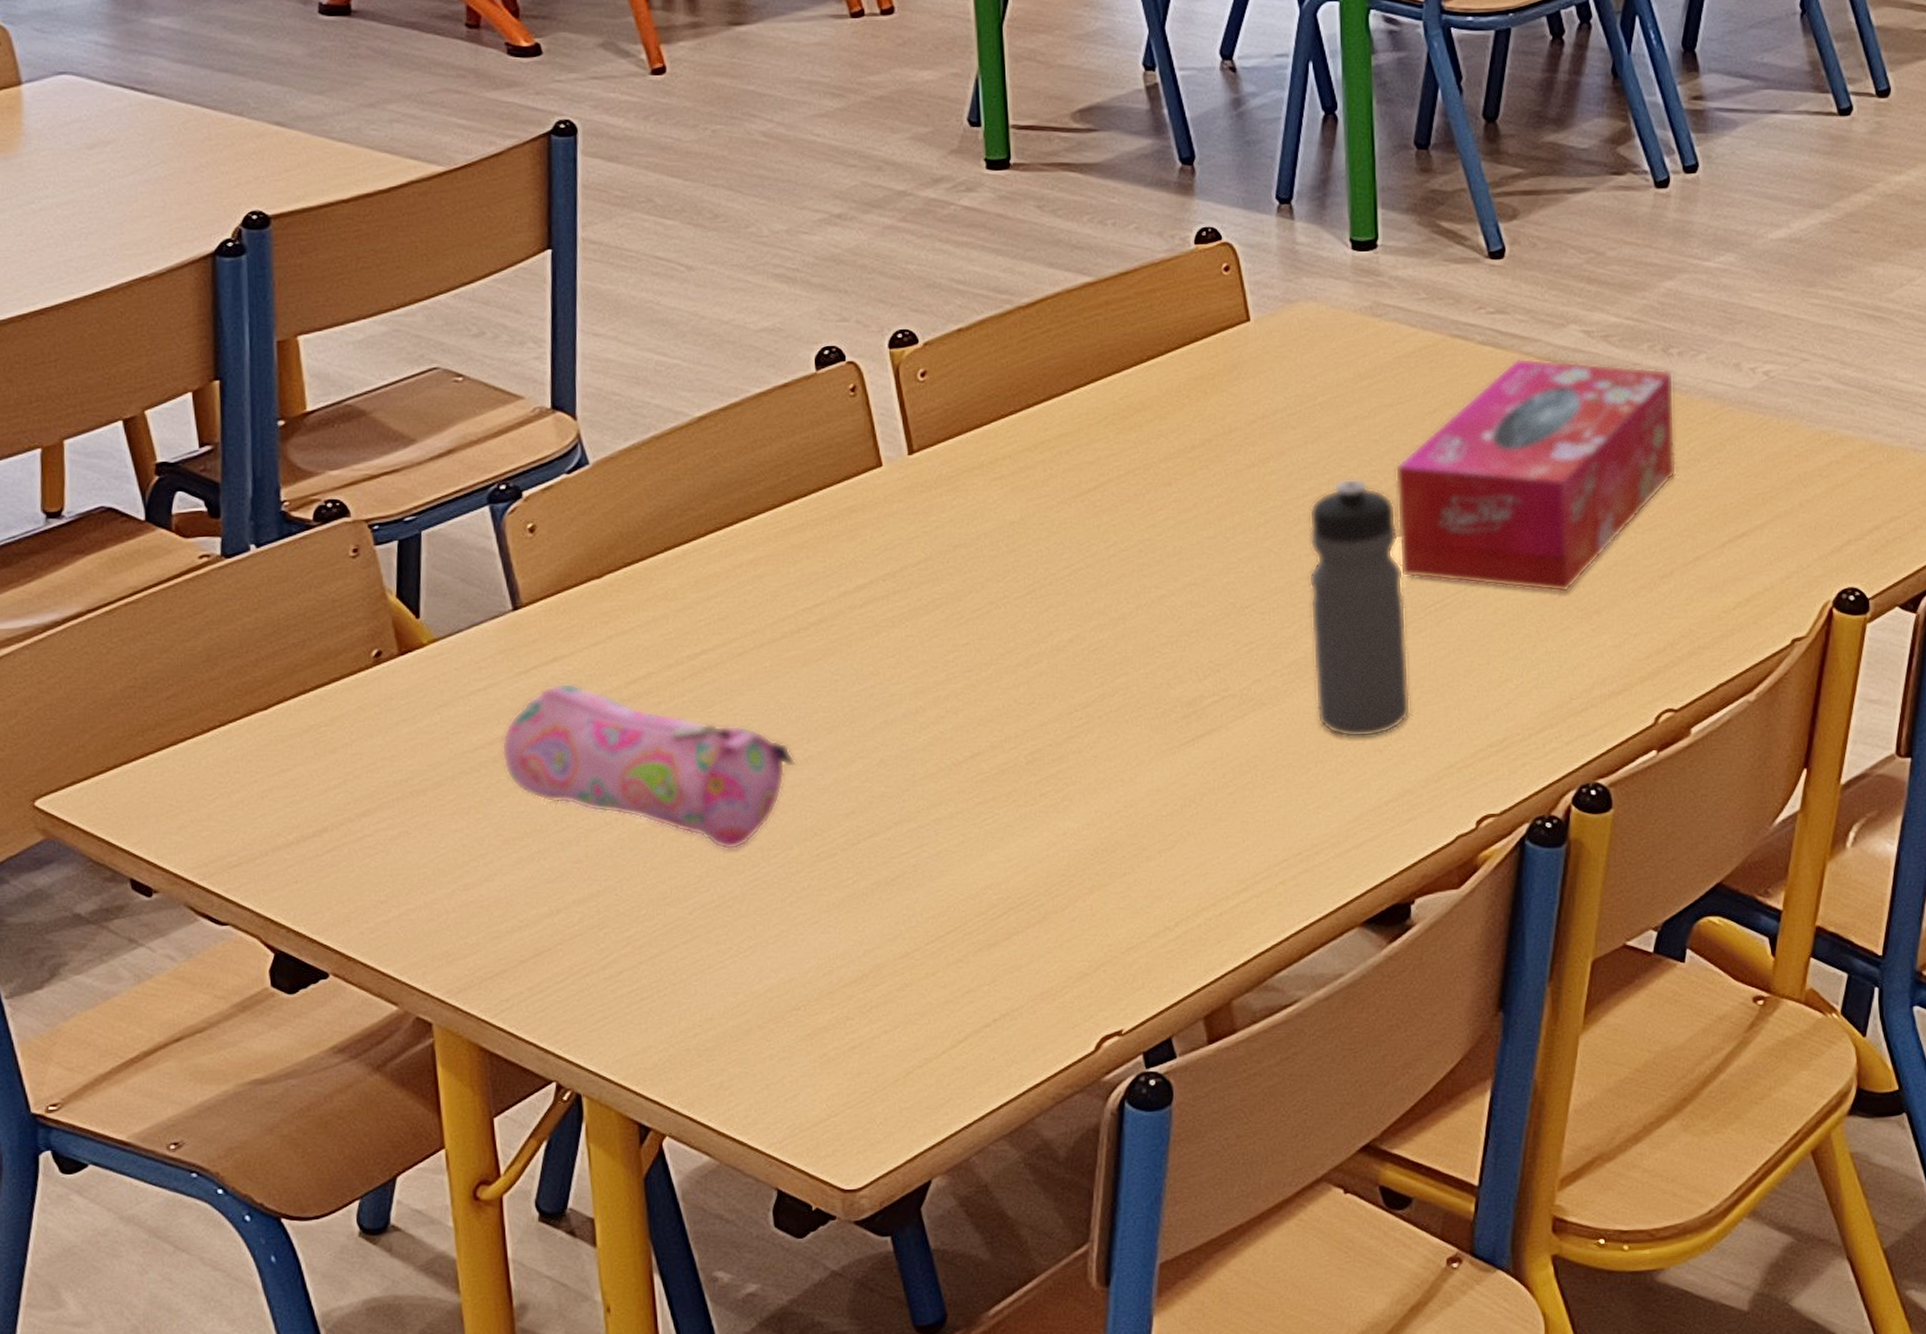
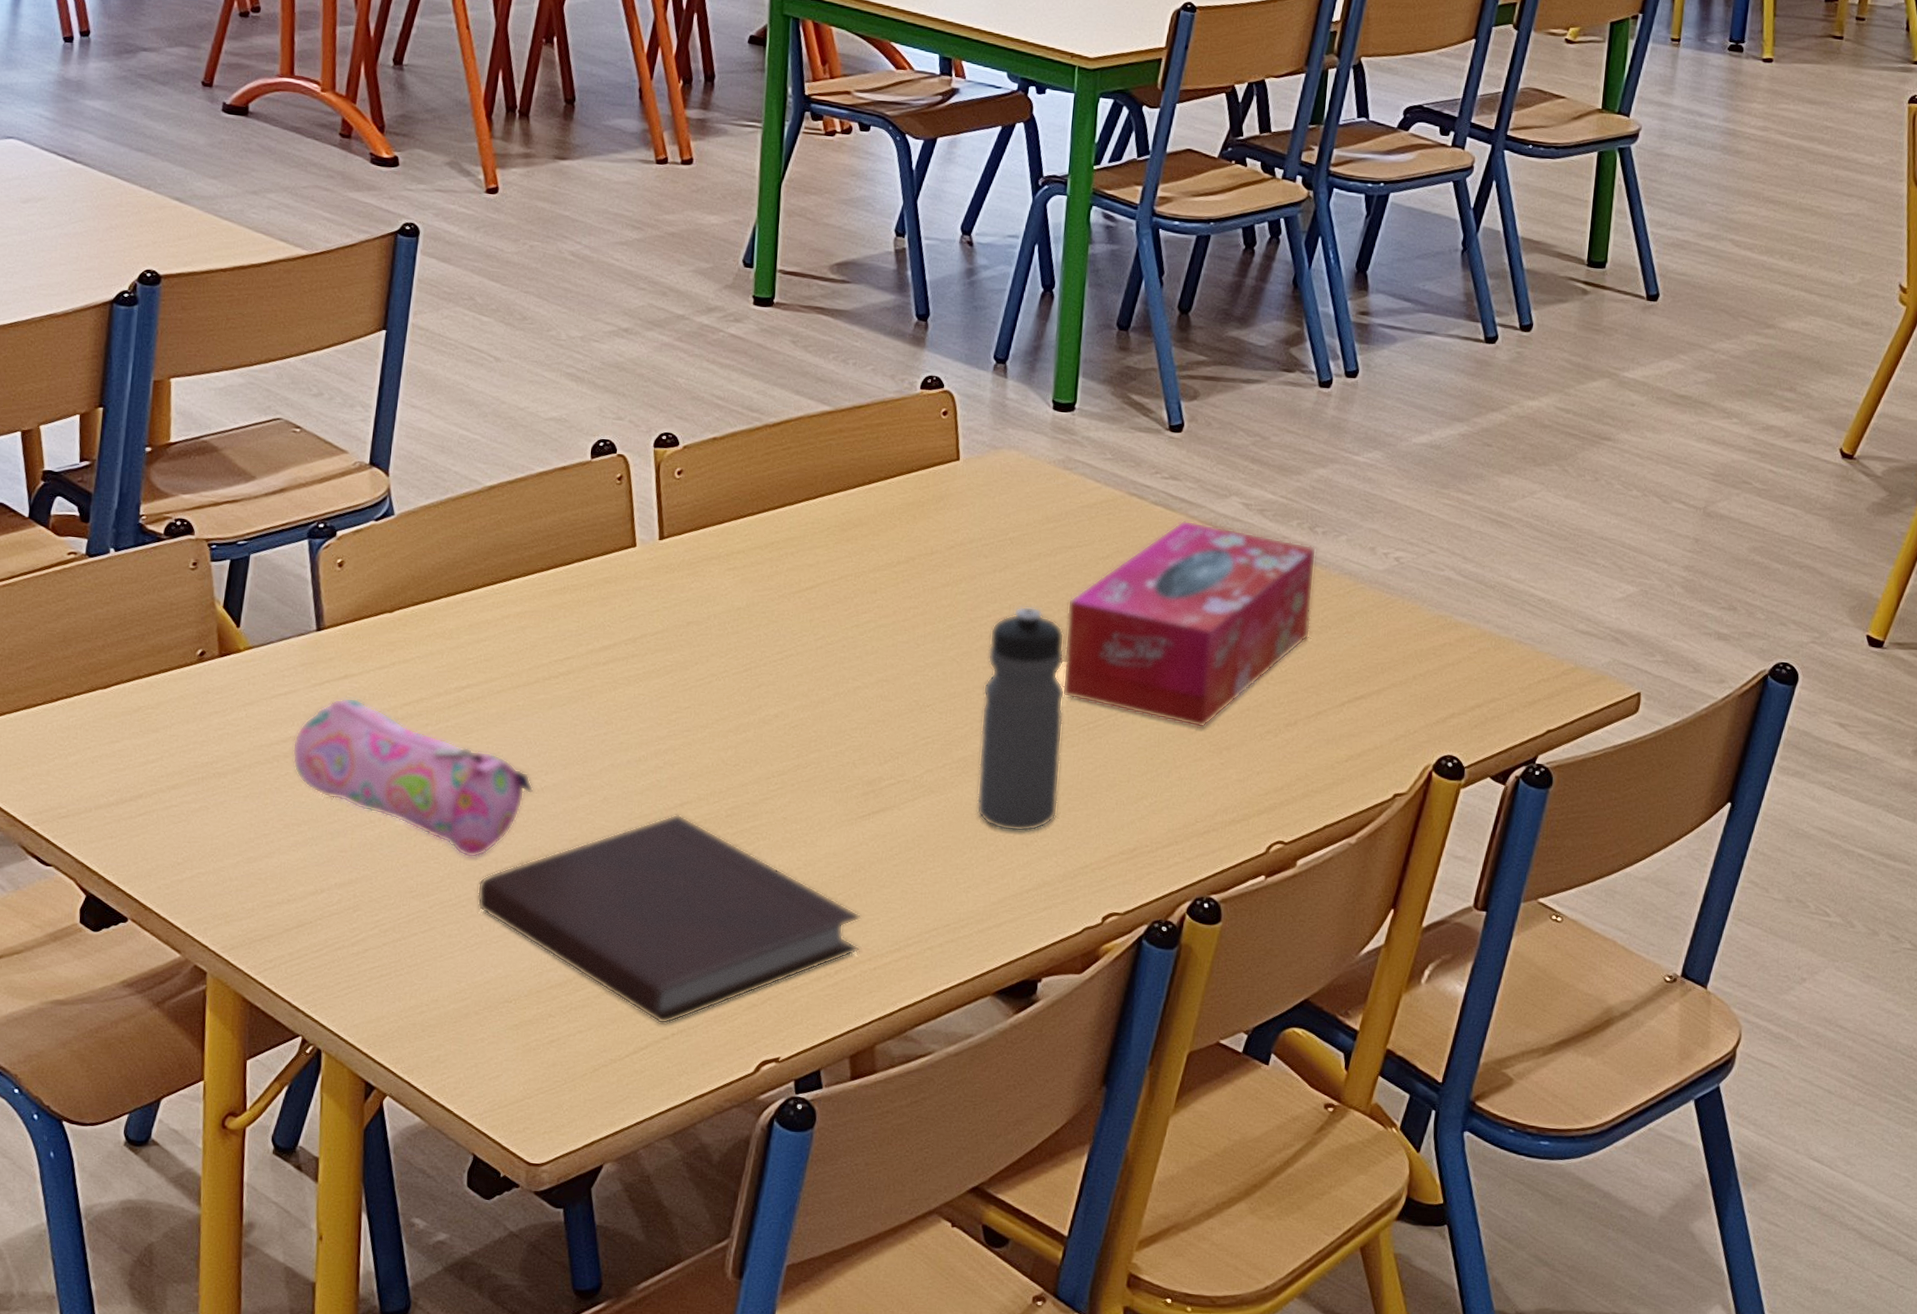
notebook: none [743,768,1200,1011] -> present [477,814,861,1025]

